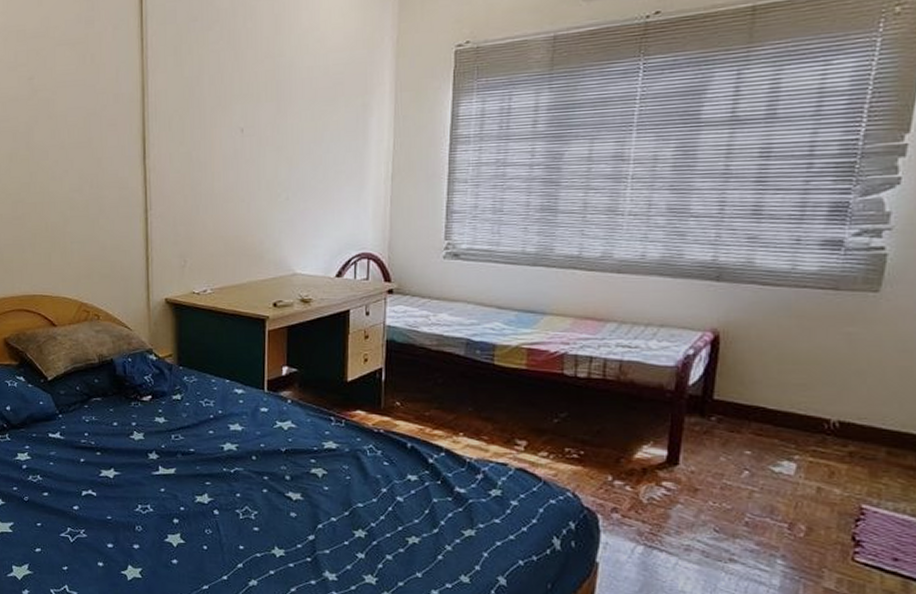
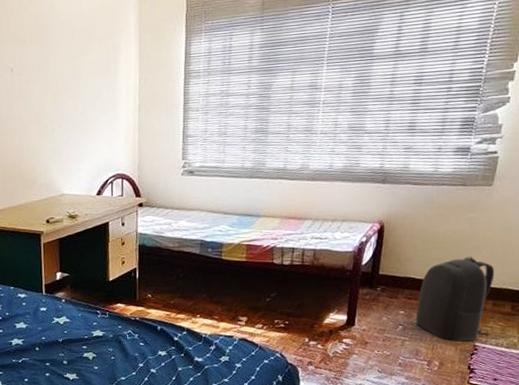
backpack: none [768,384,888,500] -> present [415,256,495,341]

